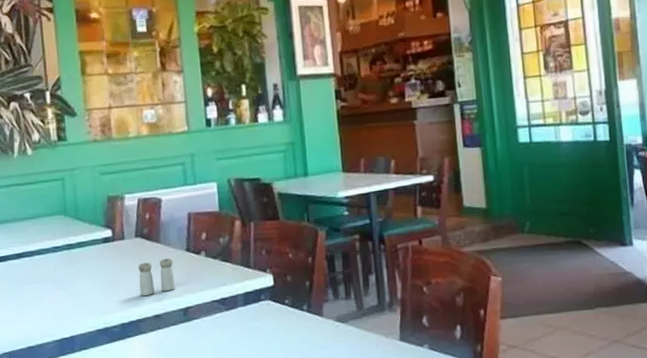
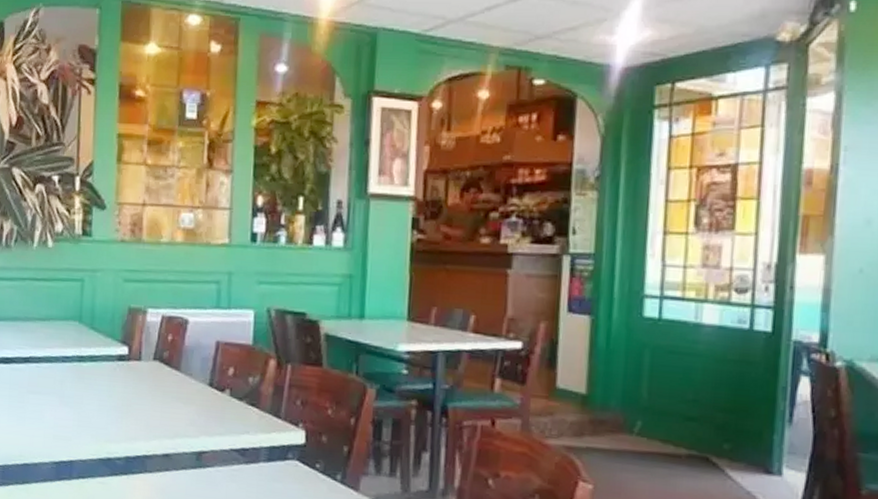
salt and pepper shaker: present [138,258,176,296] -> none [151,390,192,430]

